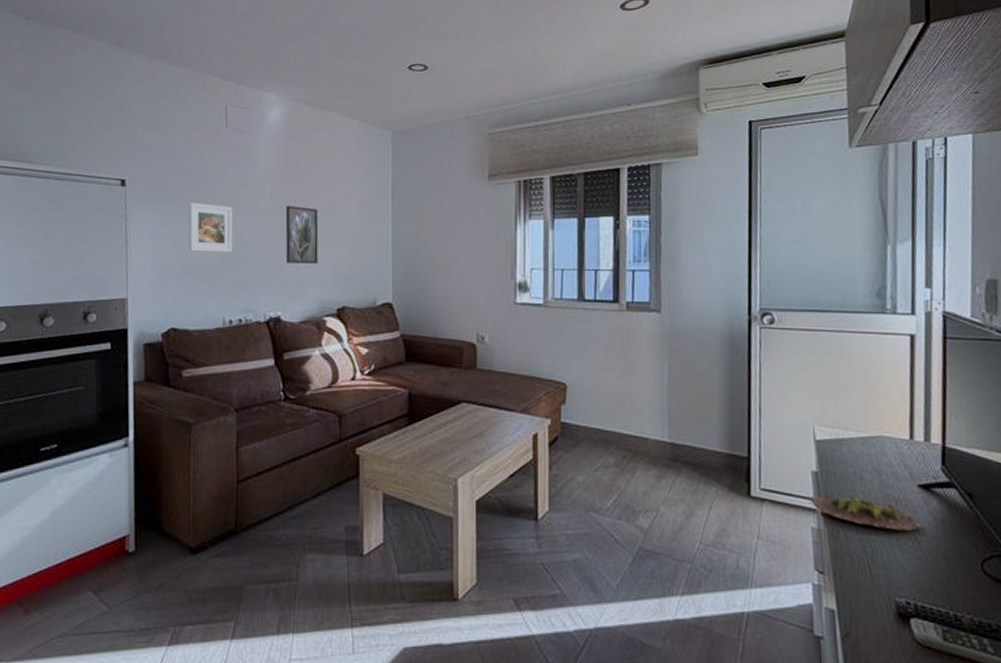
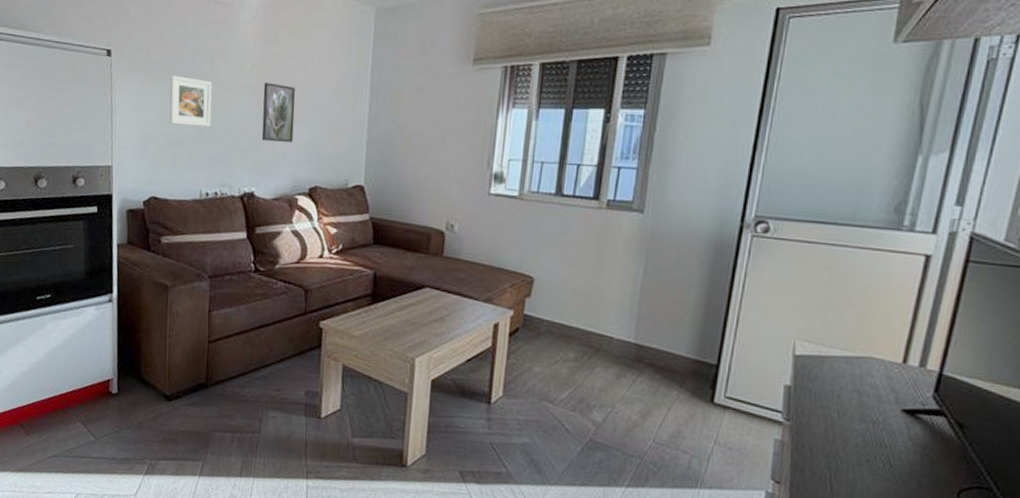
succulent plant: present [807,496,923,531] -> none [774,409,899,453]

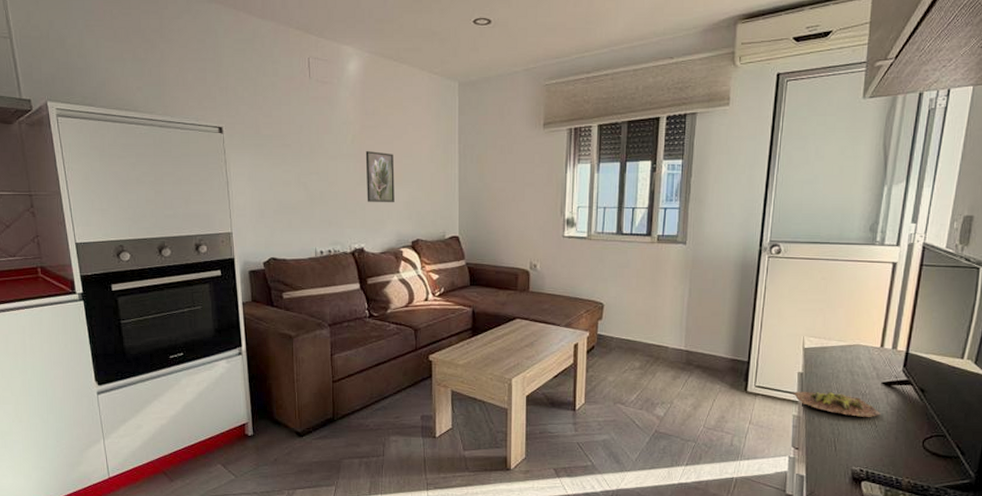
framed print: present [169,75,212,127] -> none [279,147,320,192]
succulent plant: none [774,409,899,453] -> present [792,392,881,417]

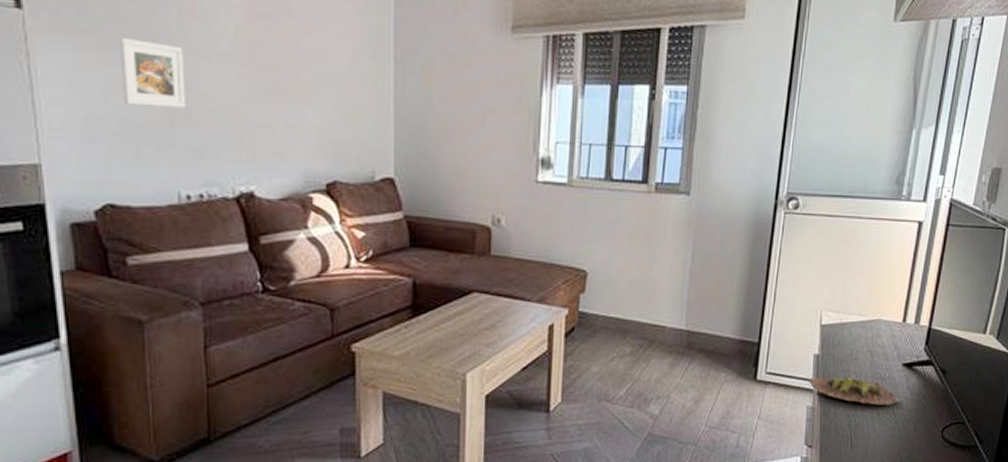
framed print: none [279,147,320,192] -> present [119,37,186,108]
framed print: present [365,150,395,202] -> none [256,49,300,127]

